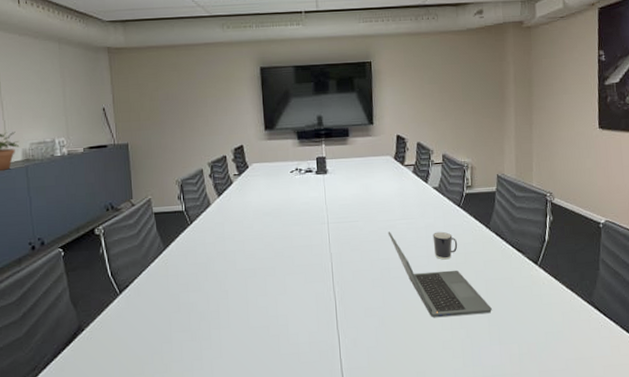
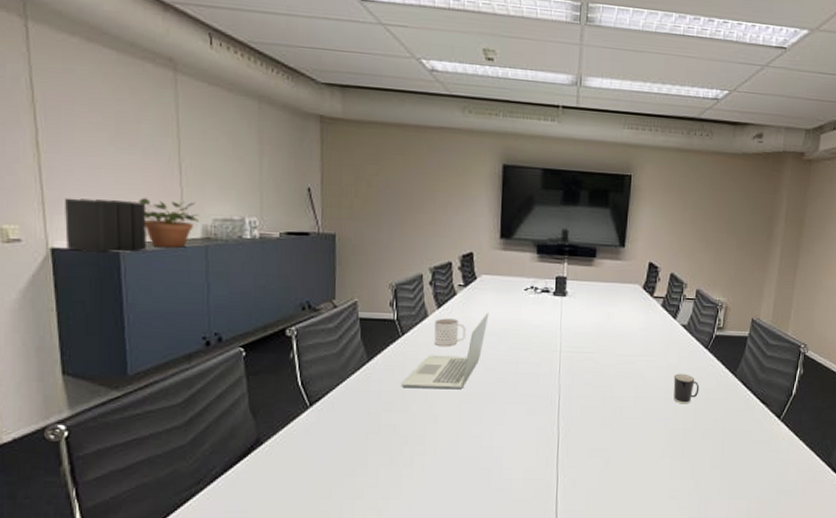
laptop: none [194,195,263,269] -> present [401,312,489,388]
mug: none [217,204,245,230] -> present [434,318,466,347]
laptop: present [387,231,492,317] -> none [625,368,726,464]

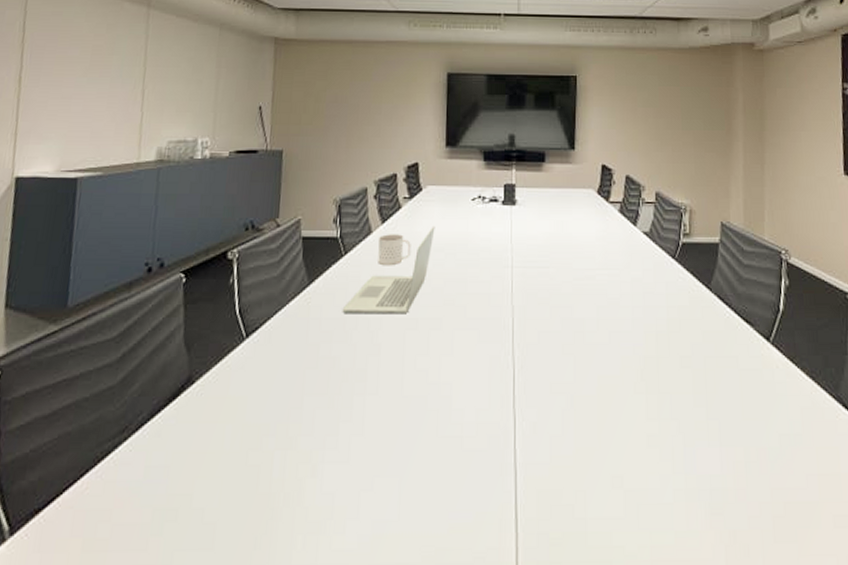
books: present [65,198,147,253] -> none [30,128,108,179]
potted plant: present [139,198,200,248] -> none [101,124,155,172]
mug: present [673,373,700,404] -> none [640,288,671,326]

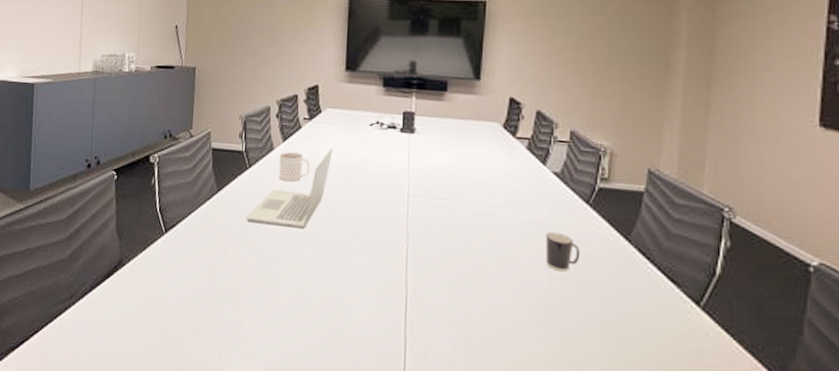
mug: none [640,288,671,326] -> present [545,231,580,272]

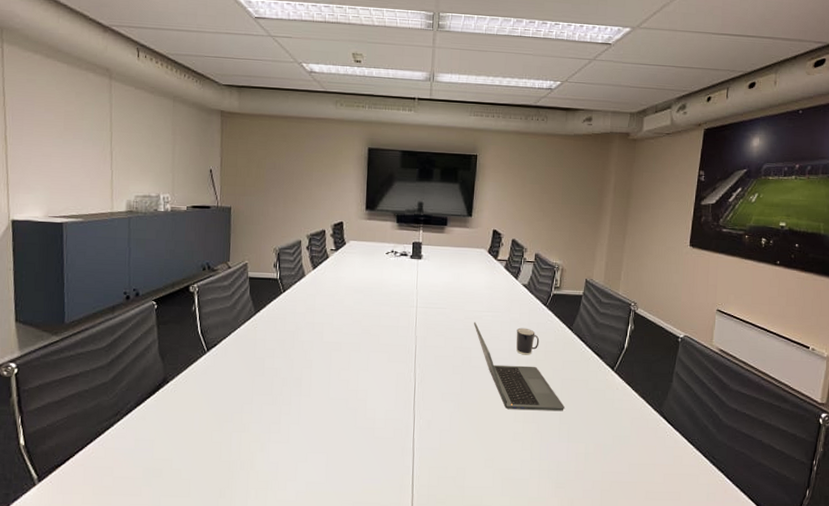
laptop: present [246,147,333,228] -> none [282,272,356,338]
mug: present [279,152,310,182] -> none [310,278,337,302]
laptop: none [484,219,622,358] -> present [473,322,565,411]

